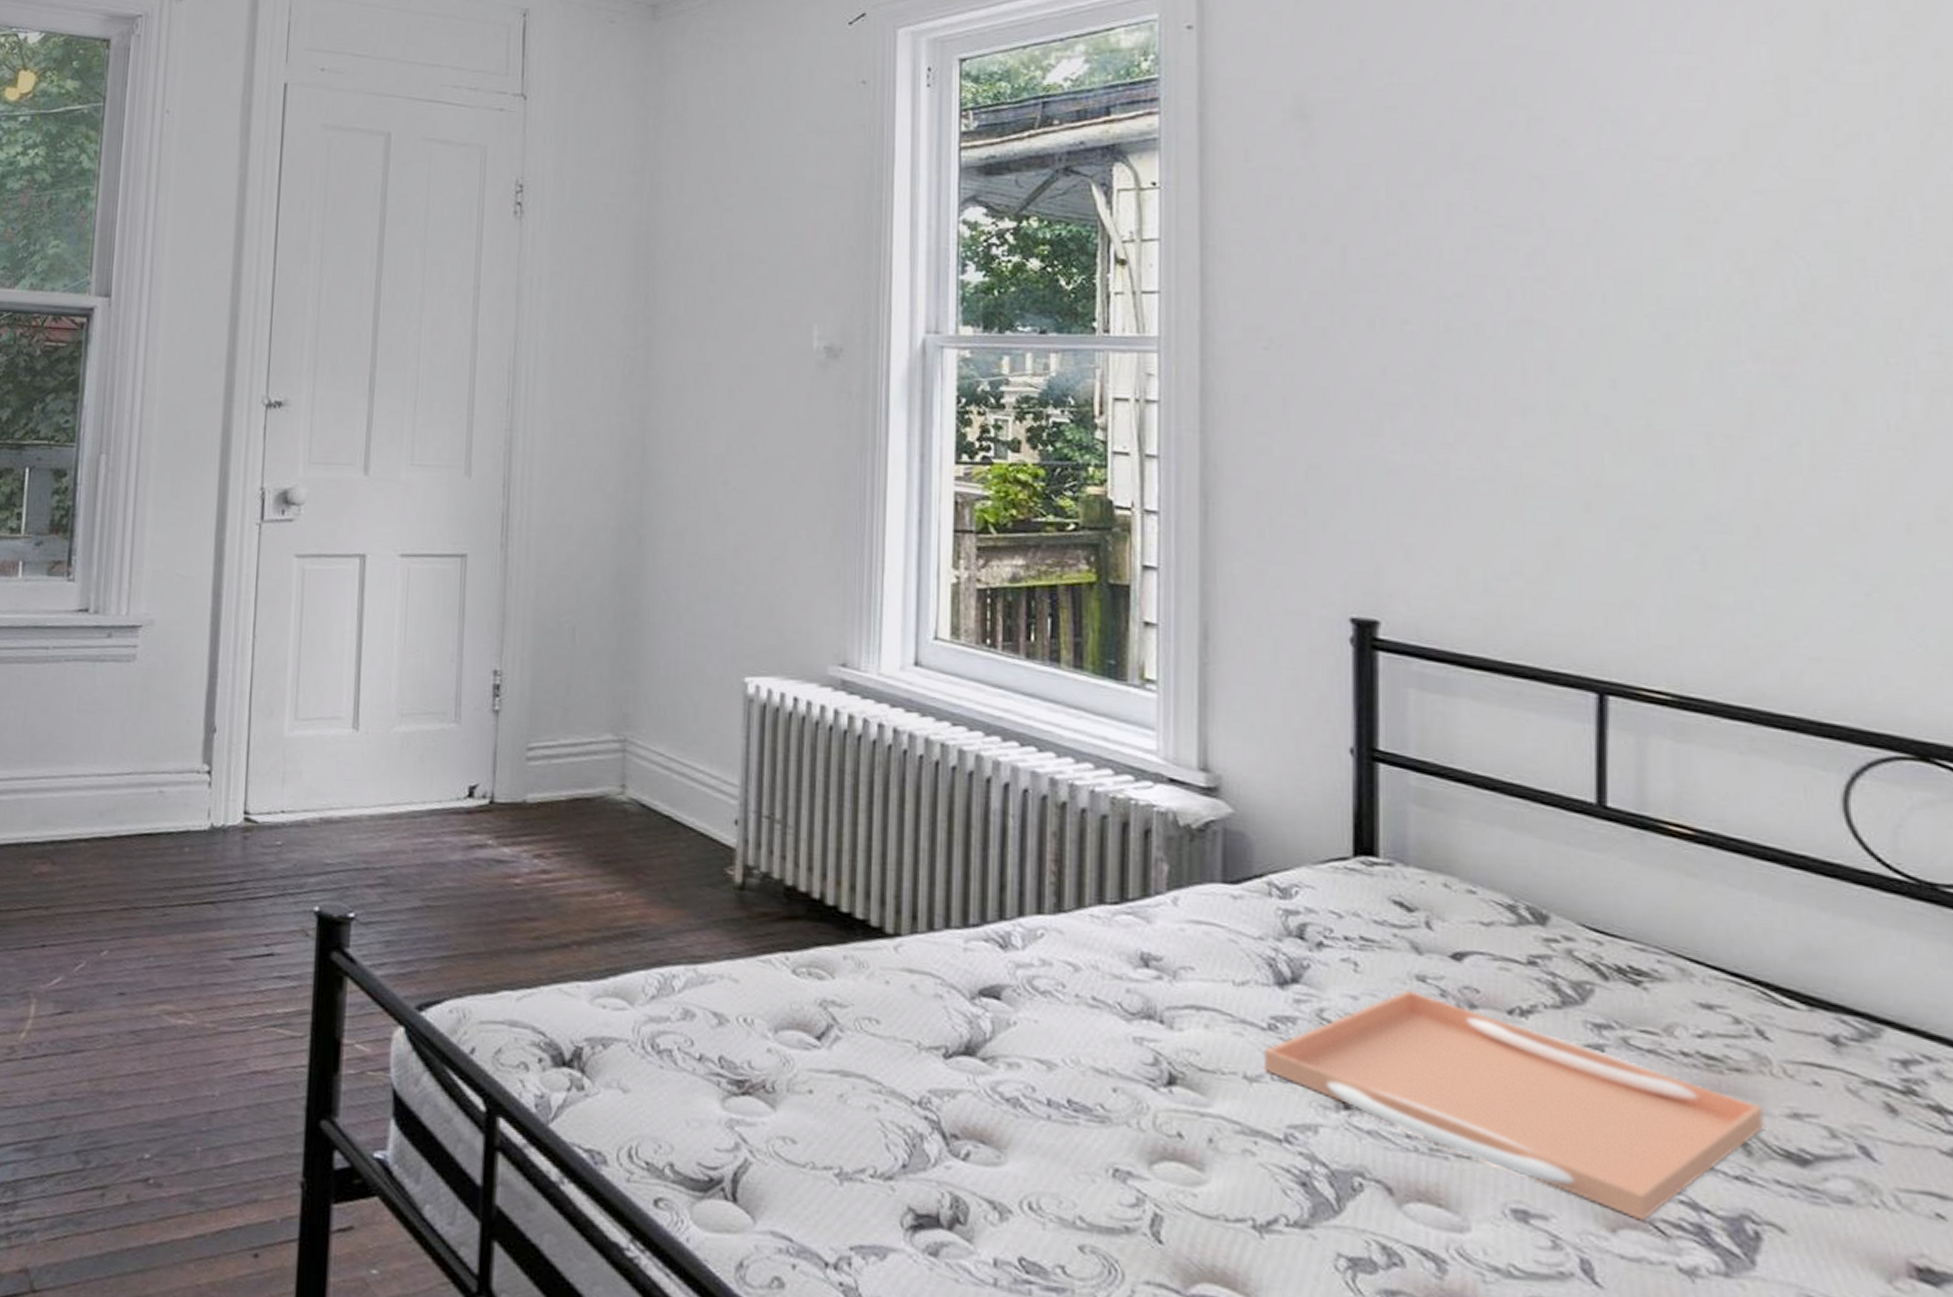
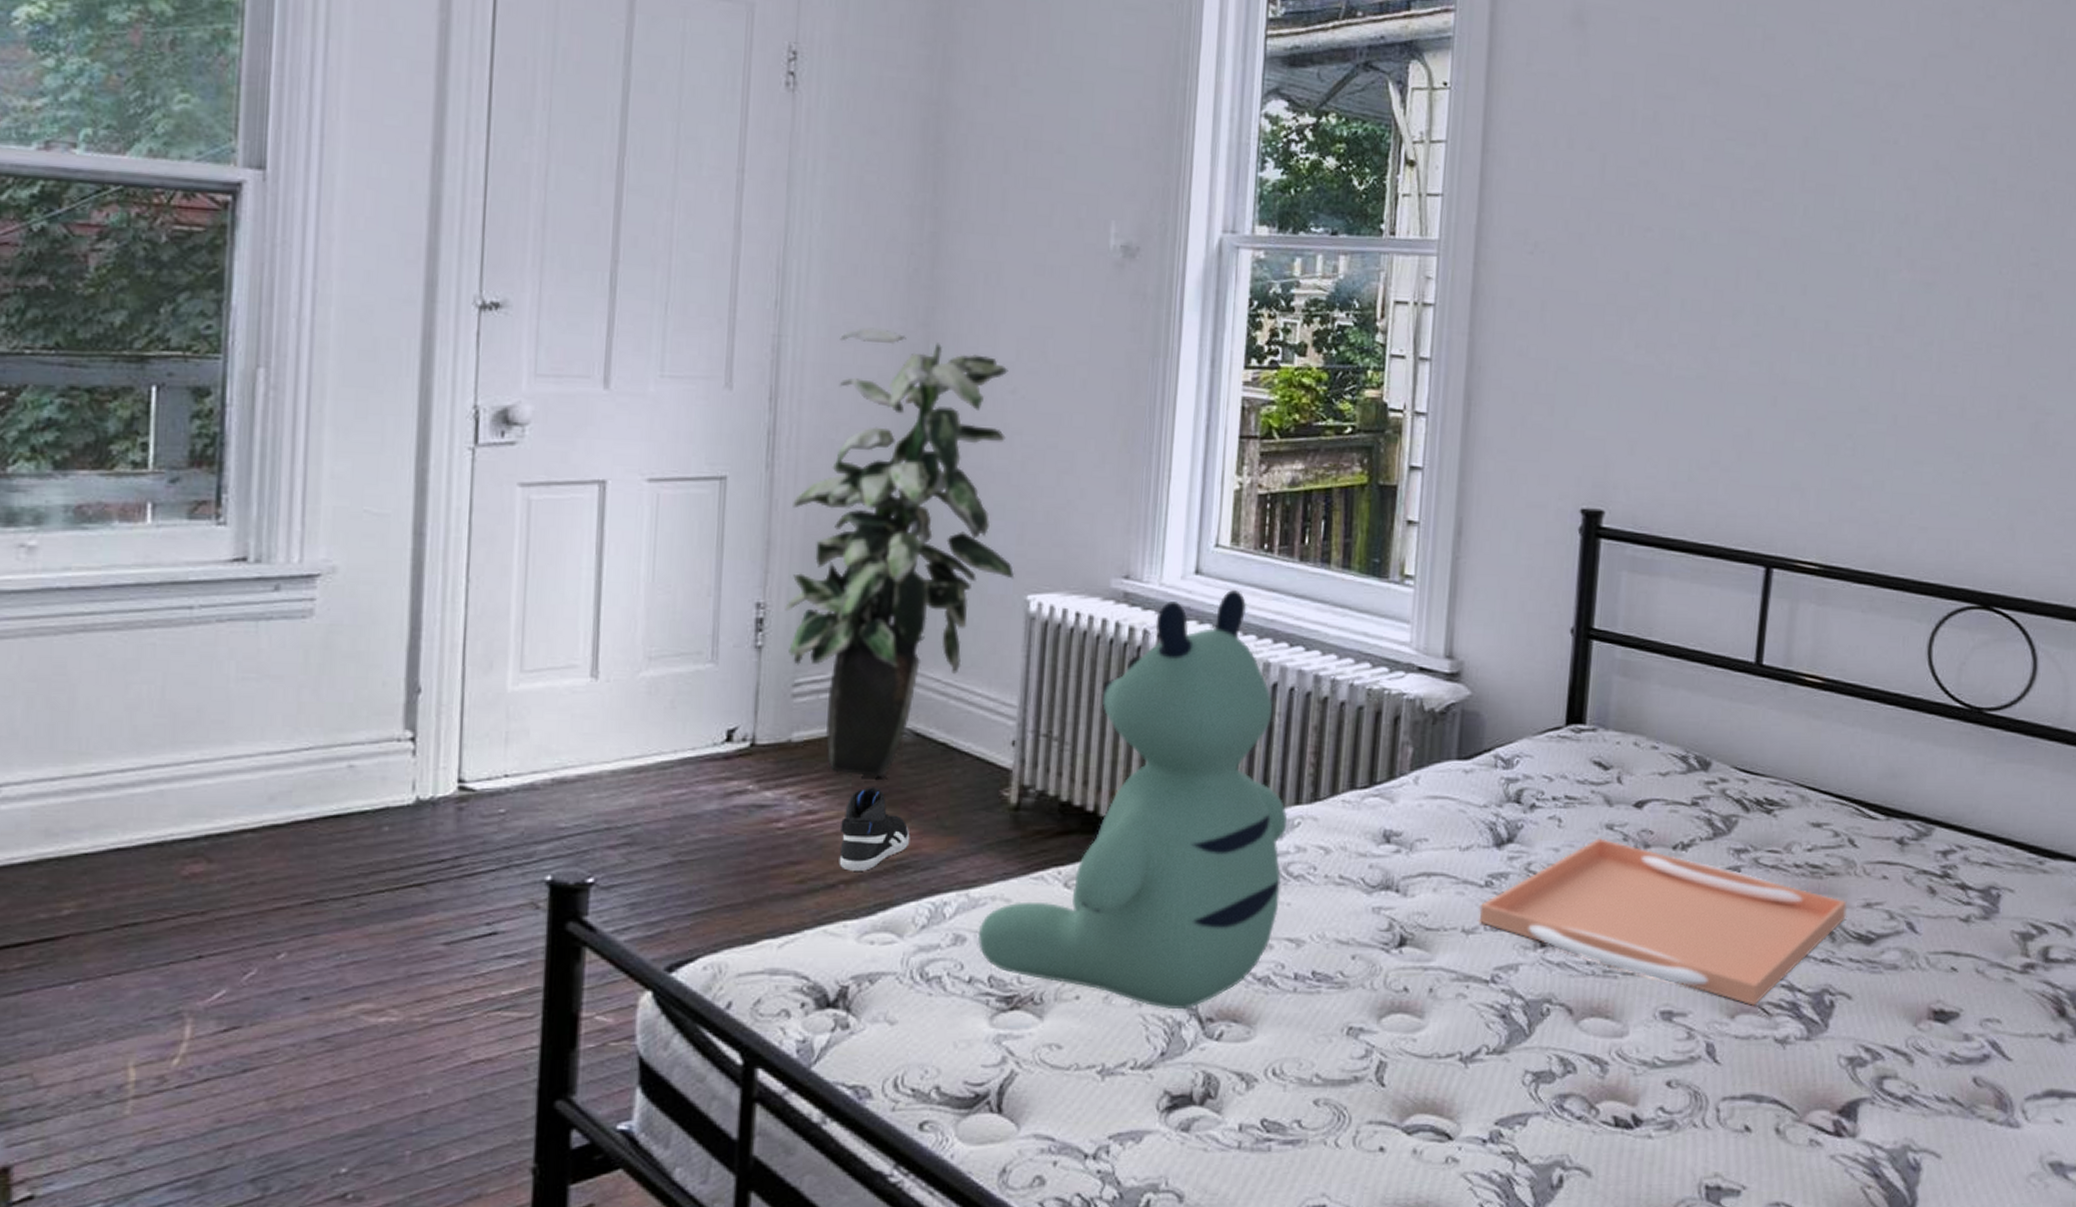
indoor plant: none [519,423,732,845] -> present [785,327,1015,778]
sneaker: none [571,852,639,935] -> present [839,787,910,871]
bear: none [707,684,1029,1122] -> present [978,590,1288,1010]

